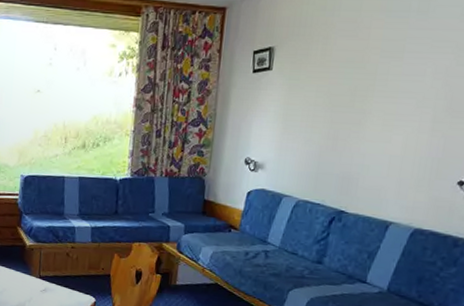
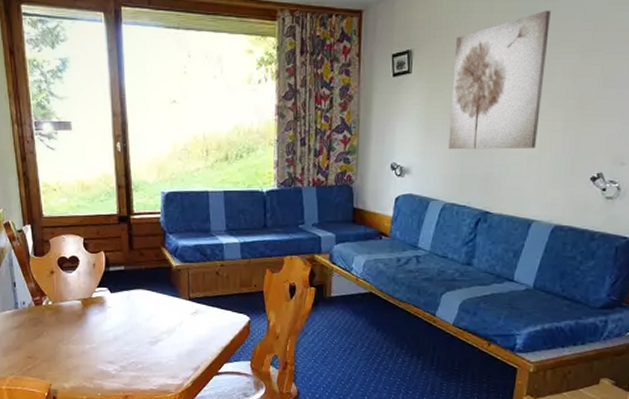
wall art: none [305,8,425,150] -> present [448,9,551,150]

